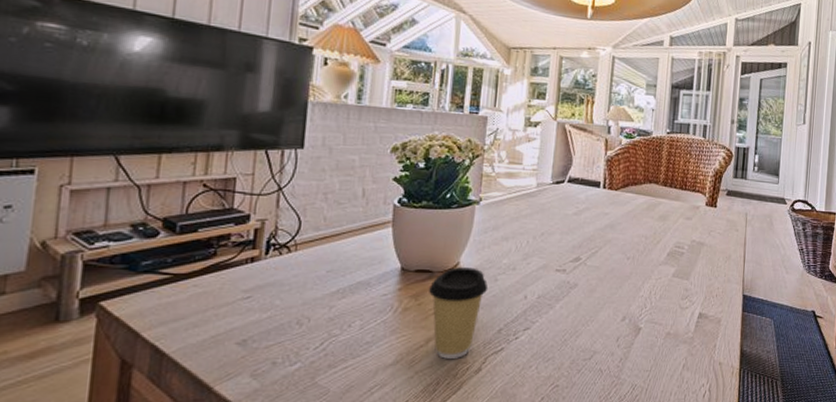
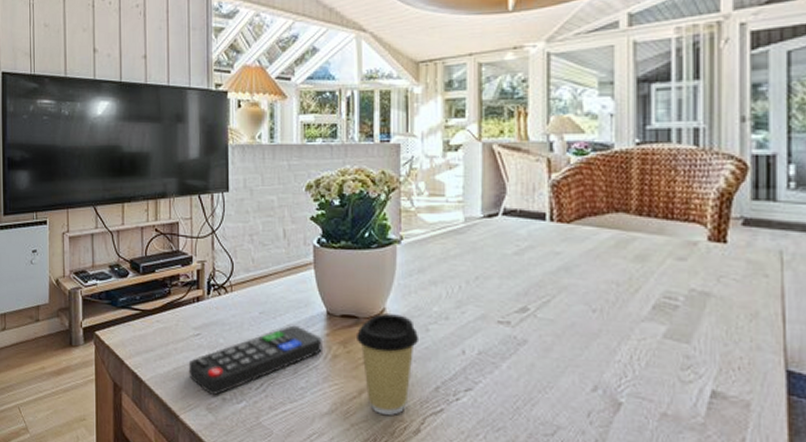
remote control: none [231,282,394,360] -> present [188,325,322,395]

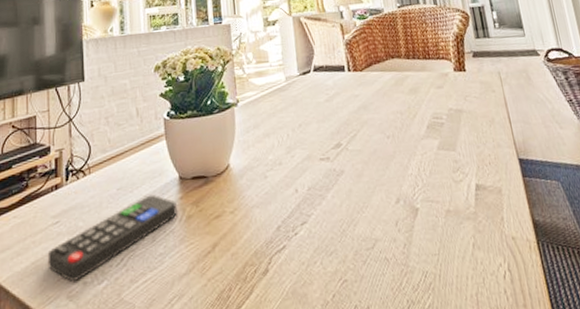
coffee cup: present [357,313,420,415] -> none [207,167,260,263]

